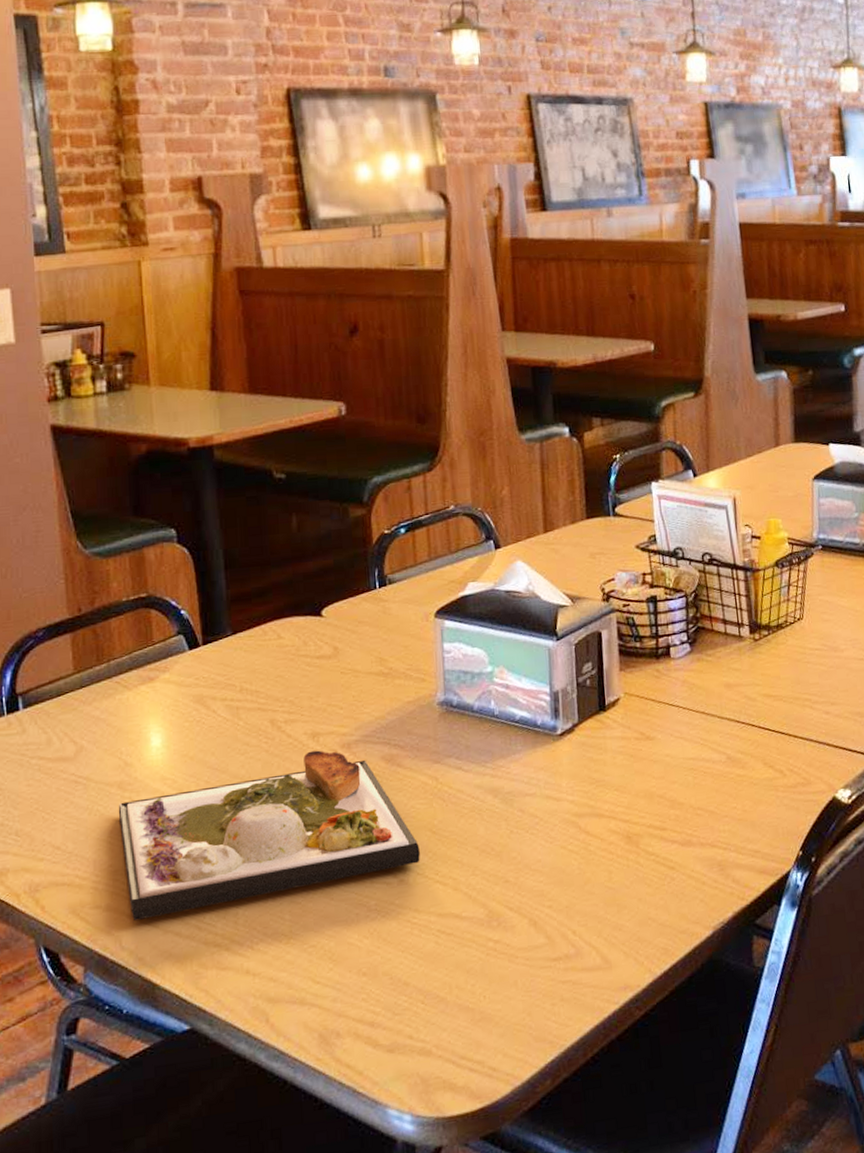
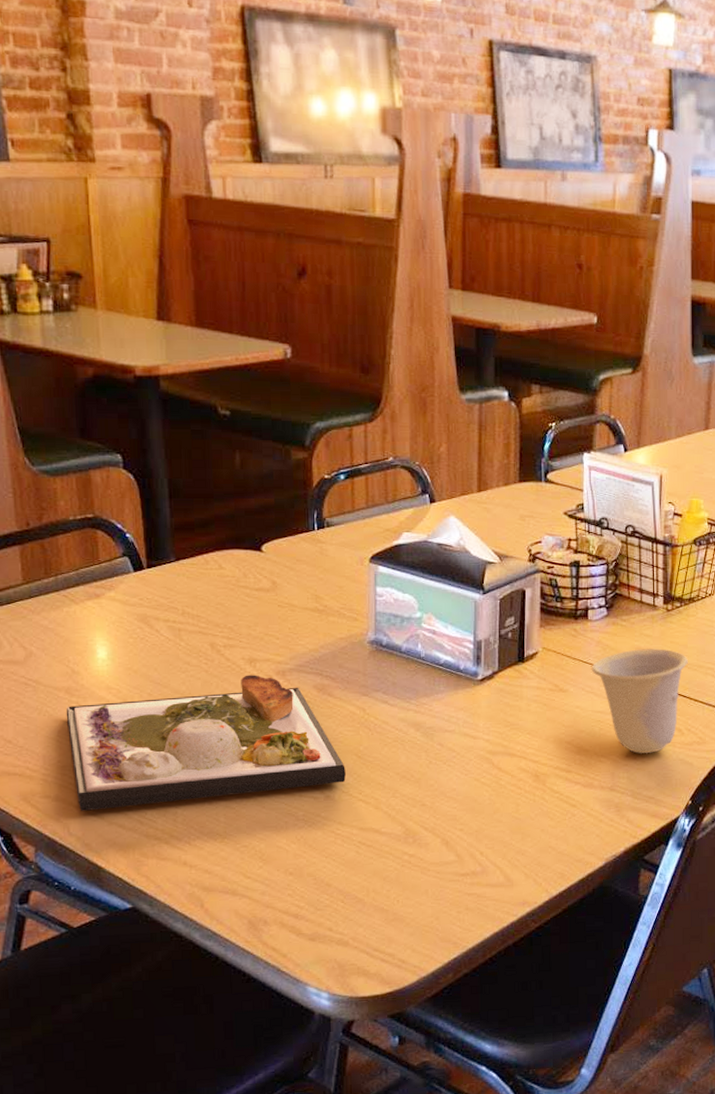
cup: none [679,682,783,802] -> present [592,648,688,754]

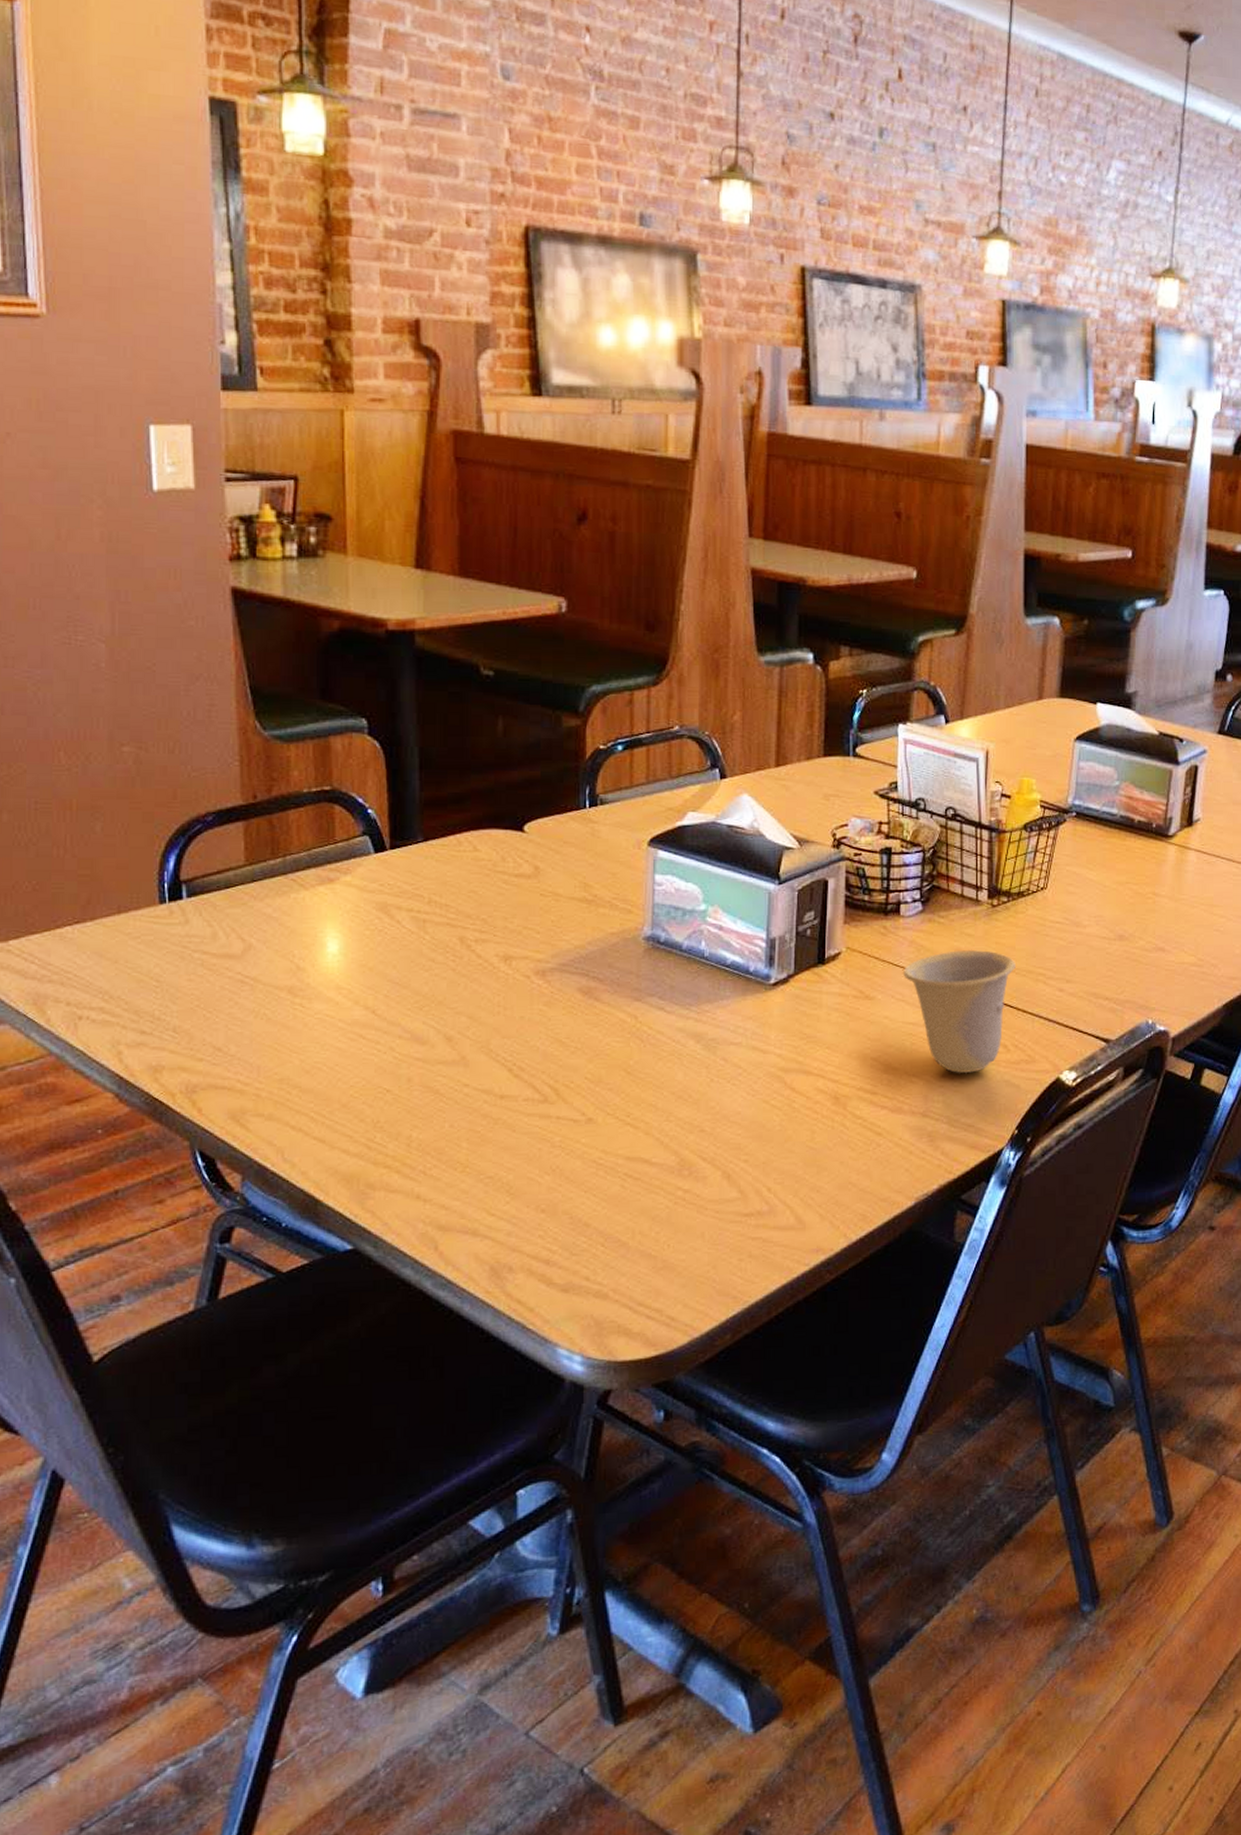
dinner plate: present [66,675,346,811] -> none [287,974,612,1133]

